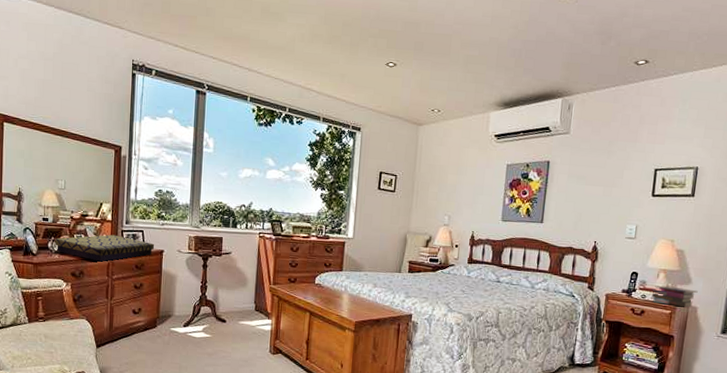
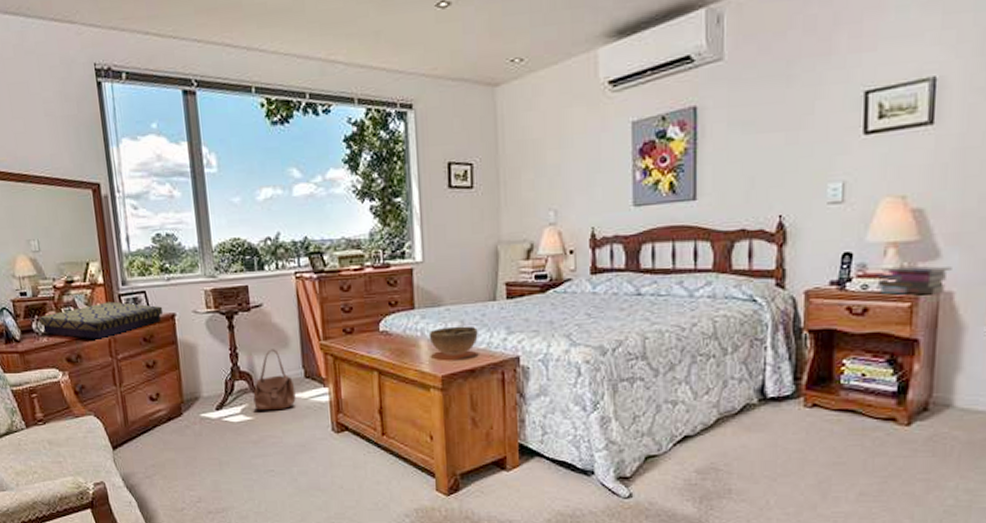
handbag: none [213,286,246,333] -> present [253,349,296,411]
decorative bowl: none [350,287,385,309] -> present [429,325,478,357]

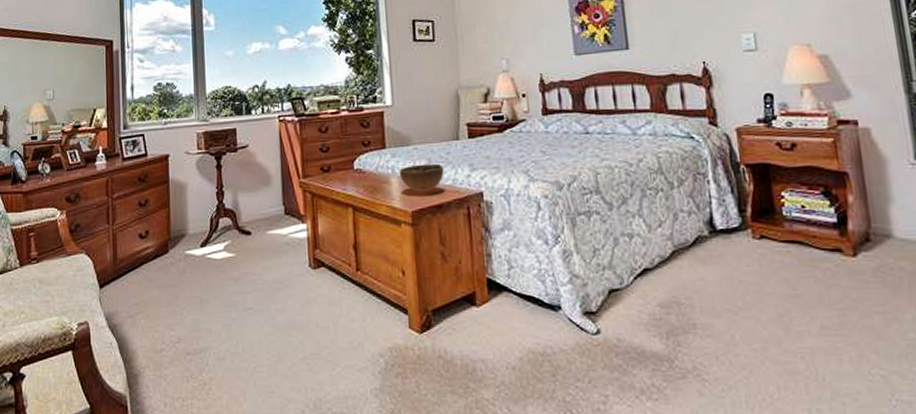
decorative box: present [39,301,163,340] -> none [46,144,159,180]
handbag: present [253,349,296,411] -> none [236,187,276,248]
books: present [875,265,952,296] -> none [797,104,864,132]

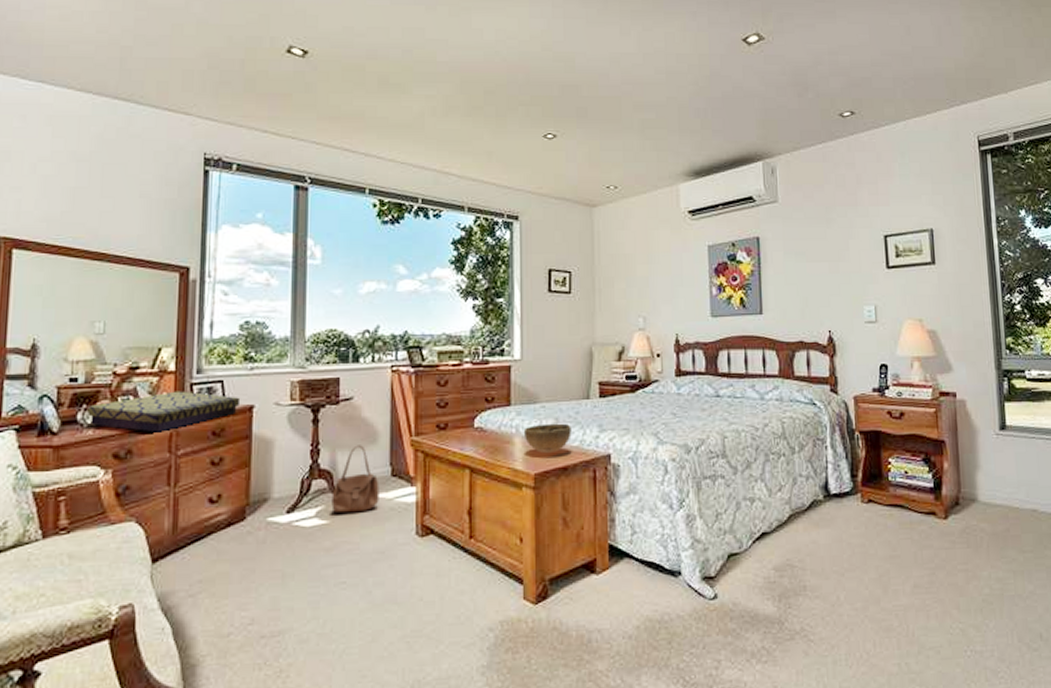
decorative box: none [46,144,159,180] -> present [88,391,241,433]
handbag: none [236,187,276,248] -> present [331,445,379,514]

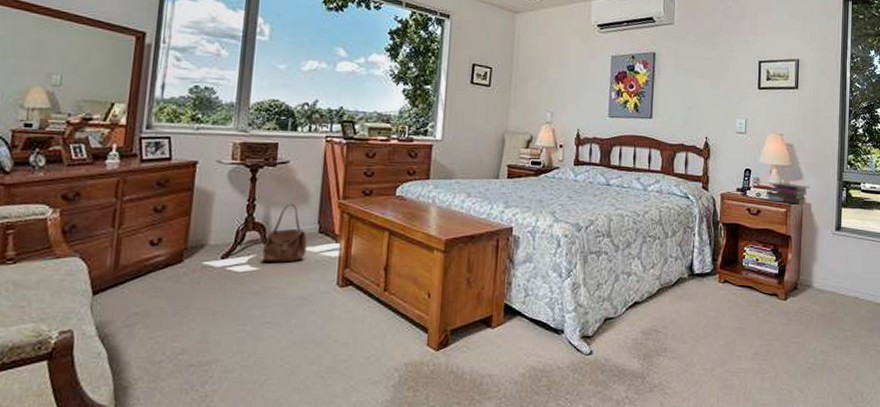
decorative box: present [88,391,241,433] -> none [40,143,186,179]
decorative bowl: present [523,423,572,454] -> none [438,197,481,223]
books: none [907,377,962,403] -> present [765,182,810,205]

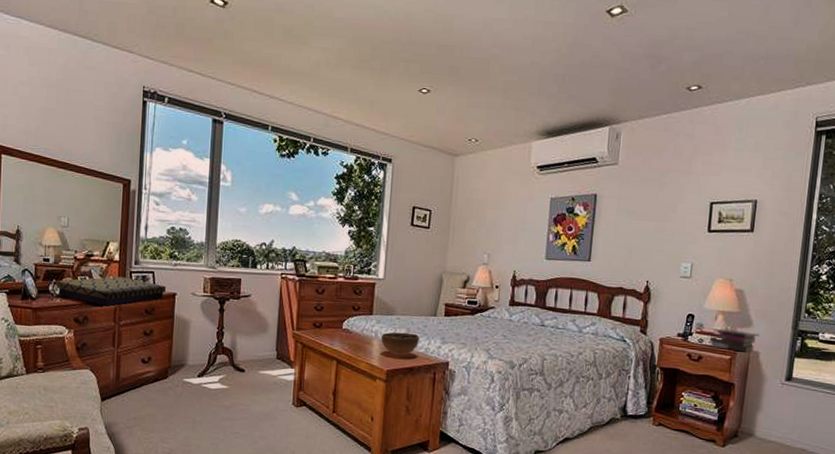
decorative box: none [40,143,186,179] -> present [56,276,167,307]
handbag: present [262,203,307,263] -> none [231,332,267,383]
decorative bowl: none [438,197,481,223] -> present [381,332,420,356]

